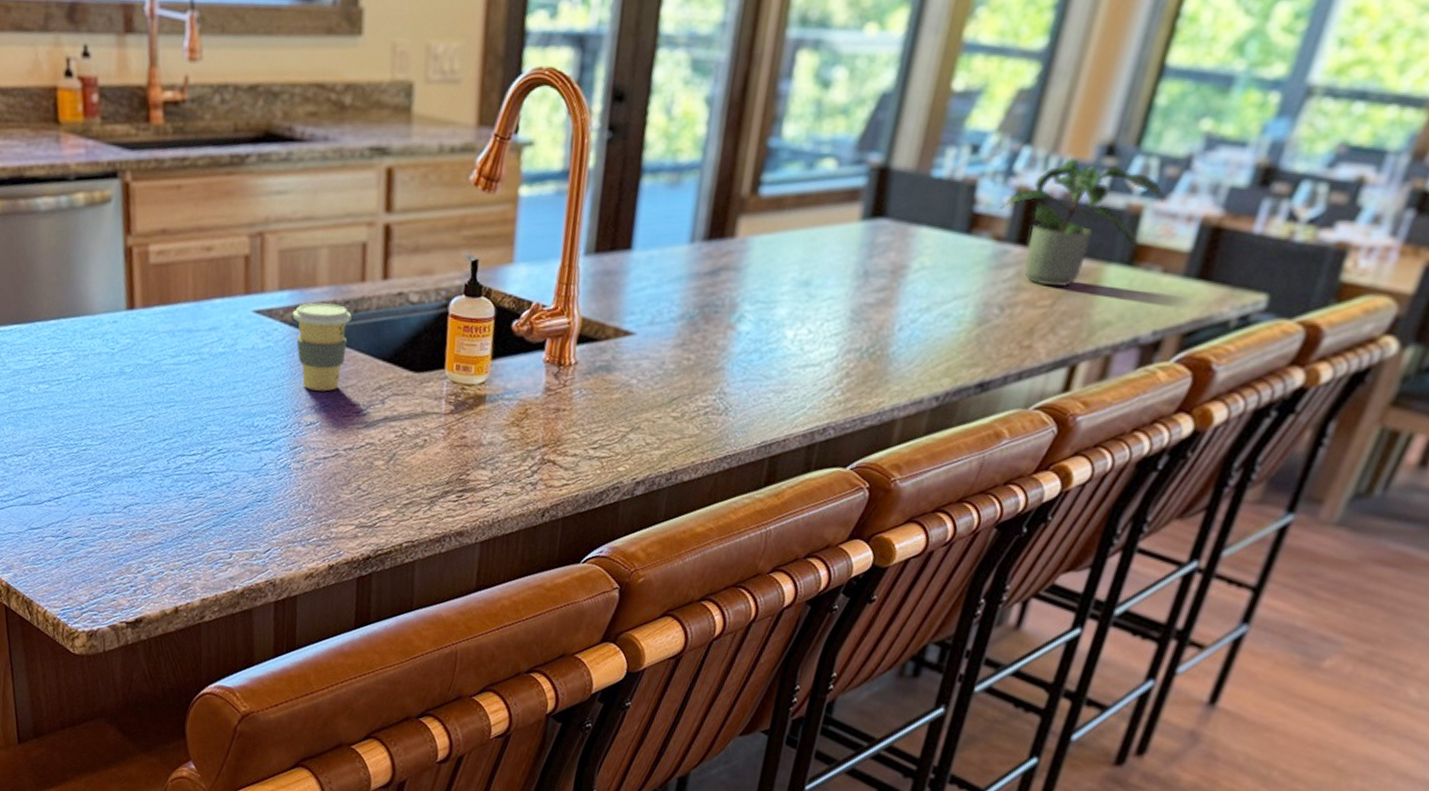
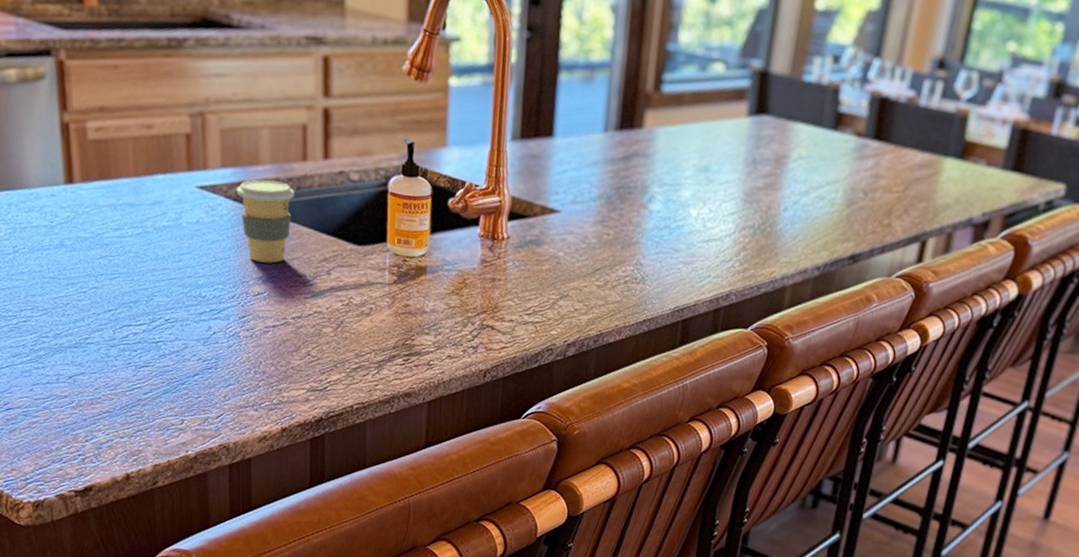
potted plant: present [999,158,1165,287] -> none [858,70,985,175]

